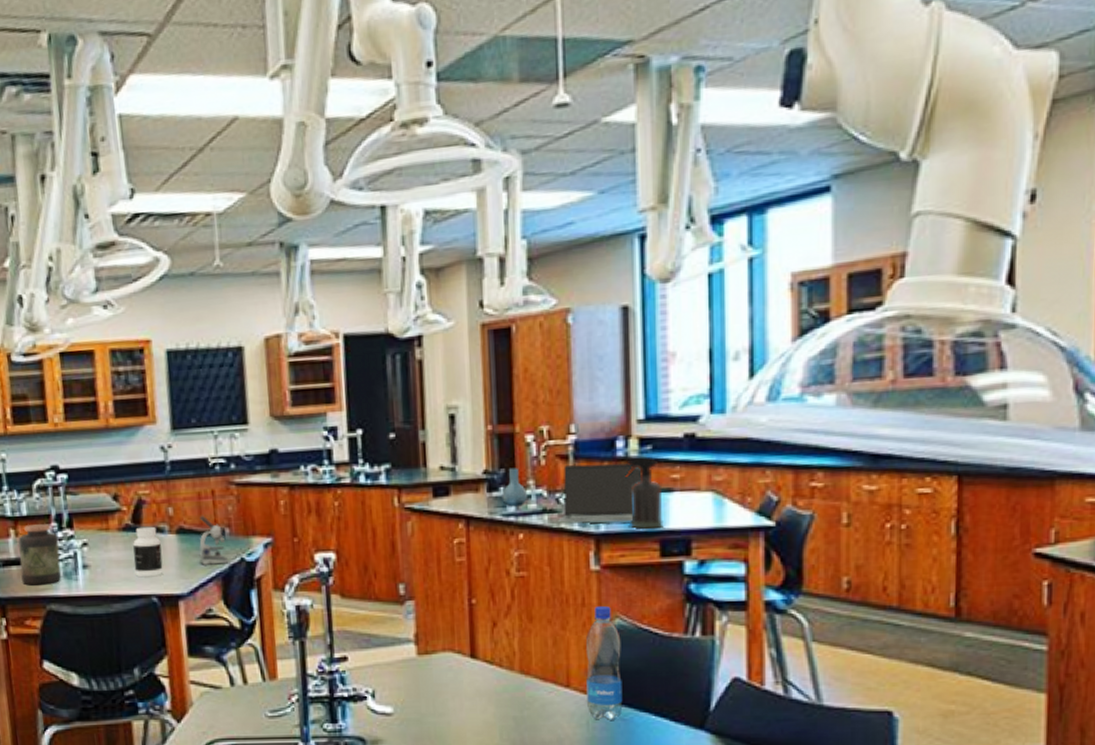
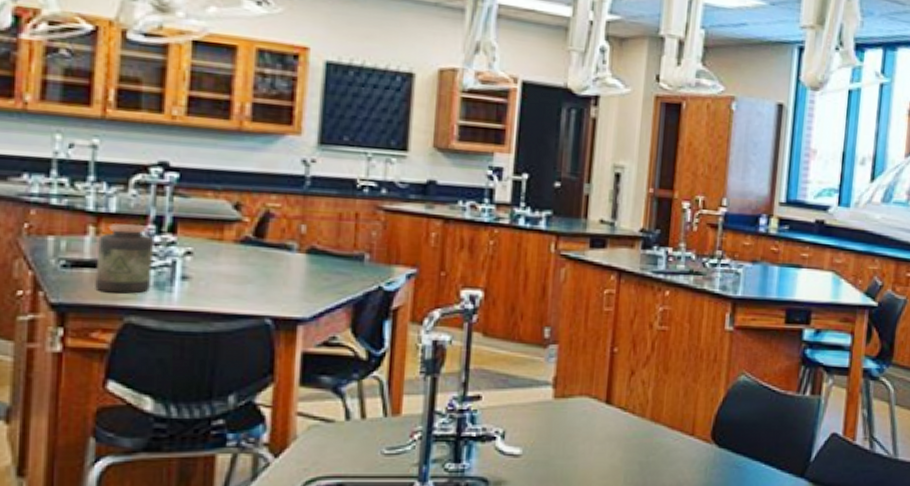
medicine bottle: present [133,526,164,578] -> none [248,241,286,297]
microscope: present [198,515,229,566] -> none [328,237,364,291]
flask: present [501,467,528,507] -> none [654,230,679,266]
laptop: present [557,463,642,525] -> none [701,234,778,292]
bottle: present [585,605,623,721] -> none [707,362,744,468]
spray bottle: present [625,456,664,529] -> none [764,234,792,298]

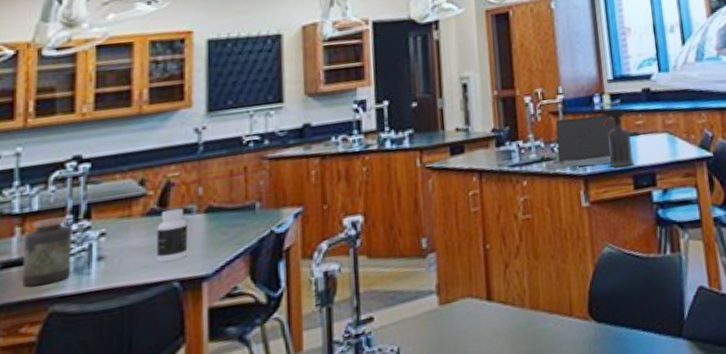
medicine bottle: none [248,241,286,297] -> present [156,208,188,263]
laptop: none [701,234,778,292] -> present [553,115,616,170]
spray bottle: none [764,234,792,298] -> present [602,108,634,168]

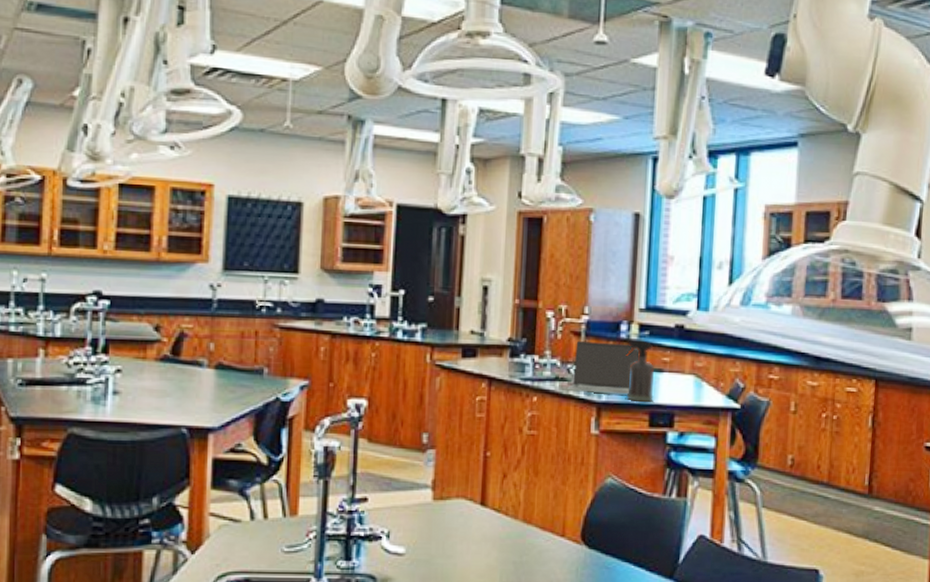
jar: present [22,217,73,287] -> none [45,346,91,408]
medicine bottle: present [156,208,188,263] -> none [167,359,198,409]

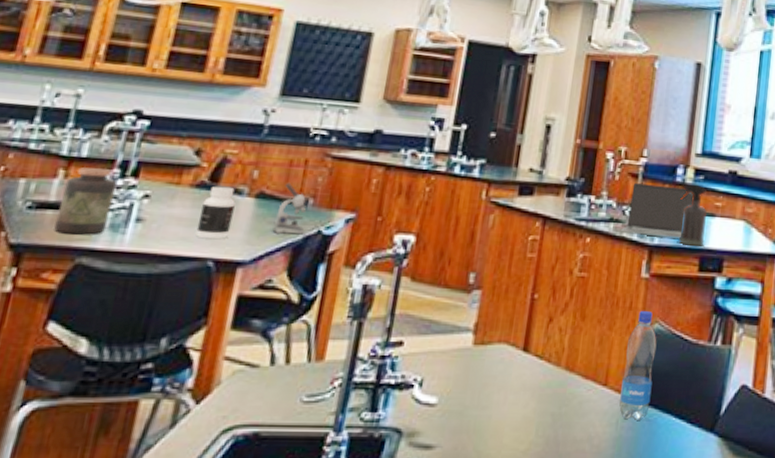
jar: none [45,346,91,408] -> present [54,167,118,235]
medicine bottle: none [167,359,198,409] -> present [195,186,236,240]
microscope: none [233,353,264,403] -> present [272,182,307,235]
bottle: none [578,465,611,569] -> present [619,310,657,421]

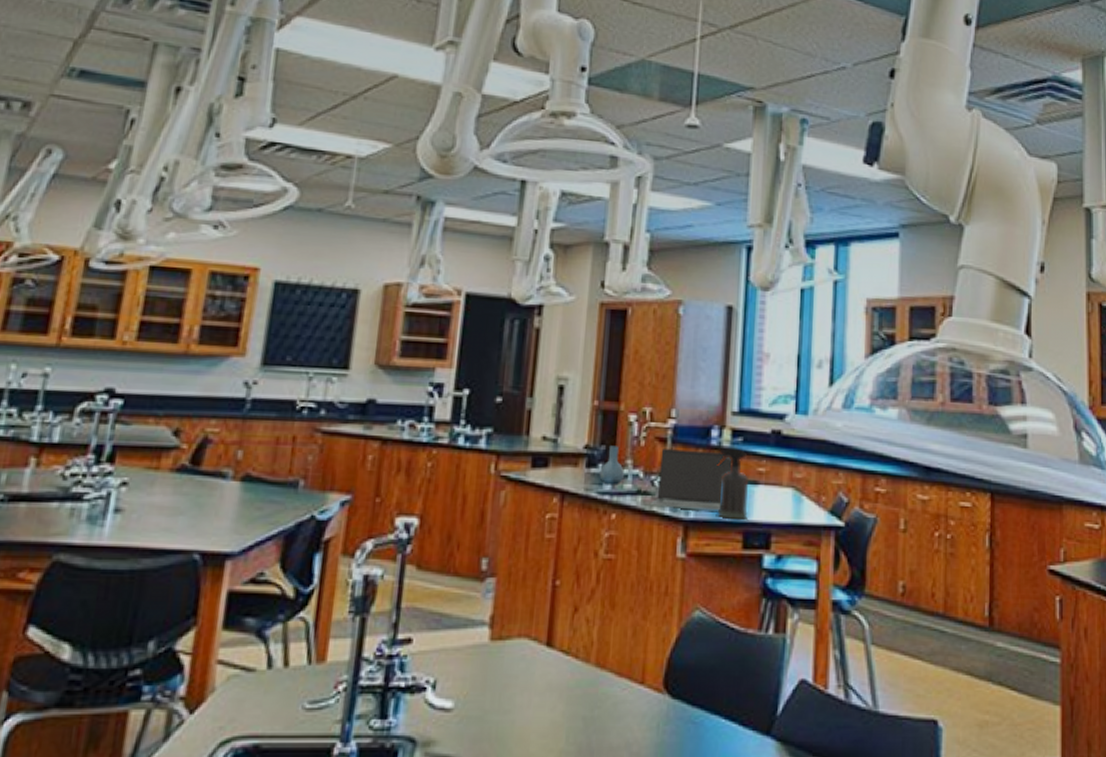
jar: present [54,167,118,235] -> none [28,454,93,529]
medicine bottle: present [195,186,236,240] -> none [179,469,220,530]
microscope: present [272,182,307,235] -> none [260,462,298,522]
flask: none [577,178,601,214] -> present [599,445,625,486]
bottle: present [619,310,657,421] -> none [660,595,699,724]

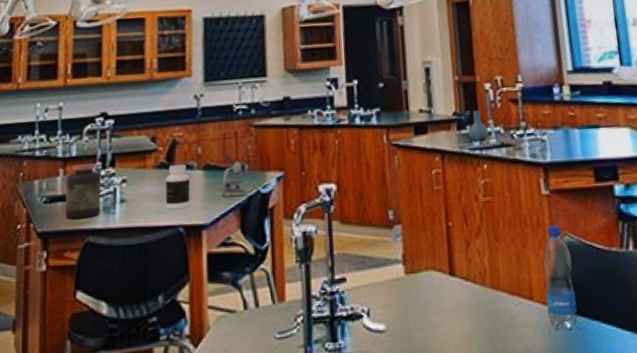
jar: none [28,454,93,529] -> present [65,163,102,220]
medicine bottle: none [179,469,220,530] -> present [165,164,190,210]
microscope: none [260,462,298,522] -> present [221,153,247,199]
laptop: present [649,449,732,513] -> none [512,105,576,156]
bottle: none [660,595,699,724] -> present [542,225,578,330]
spray bottle: present [717,447,748,519] -> none [562,100,595,159]

